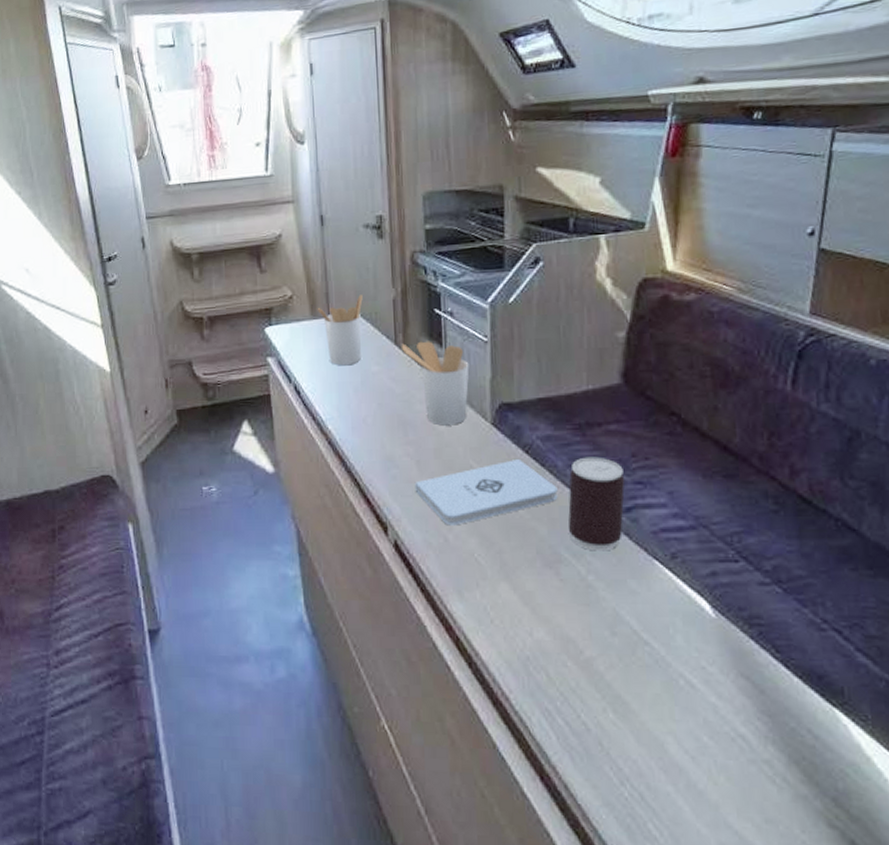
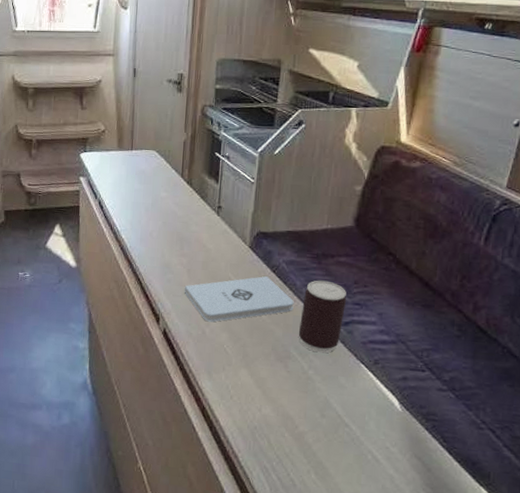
utensil holder: present [317,294,363,366] -> none [123,135,160,190]
utensil holder: present [401,341,470,426] -> none [186,177,238,245]

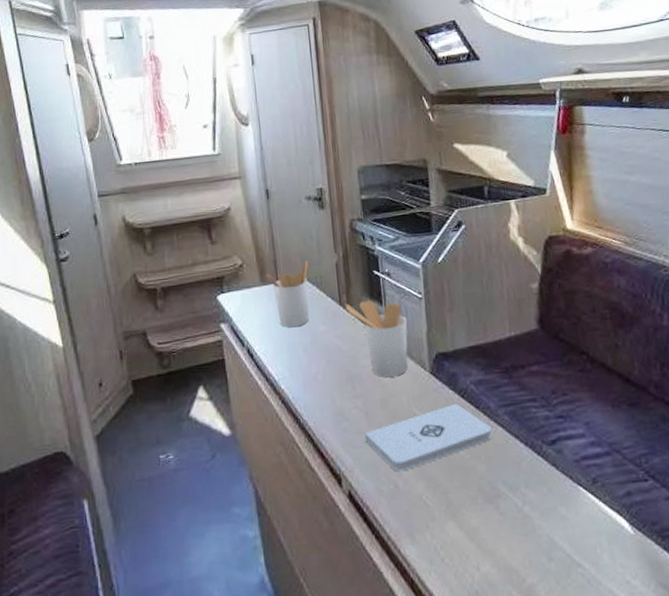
utensil holder: none [123,135,160,190] -> present [266,260,309,328]
utensil holder: none [186,177,238,245] -> present [345,300,408,377]
beverage can: present [298,280,347,353] -> none [501,396,550,483]

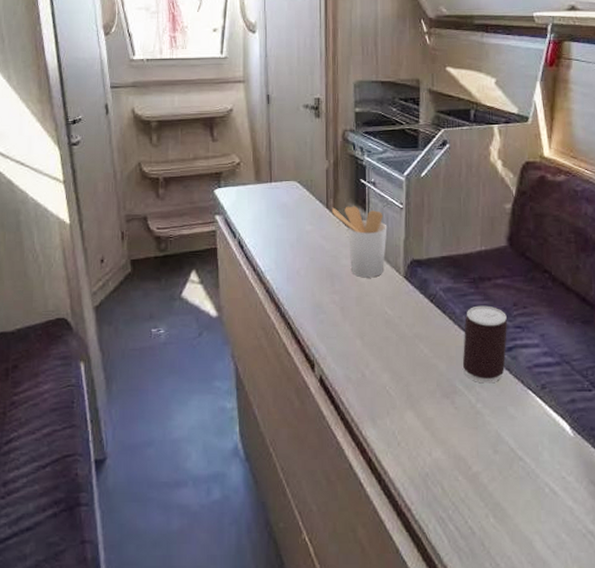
utensil holder: present [266,260,309,328] -> none [261,164,301,225]
notepad: present [364,404,493,472] -> none [339,307,455,363]
beverage can: none [501,396,550,483] -> present [462,305,508,384]

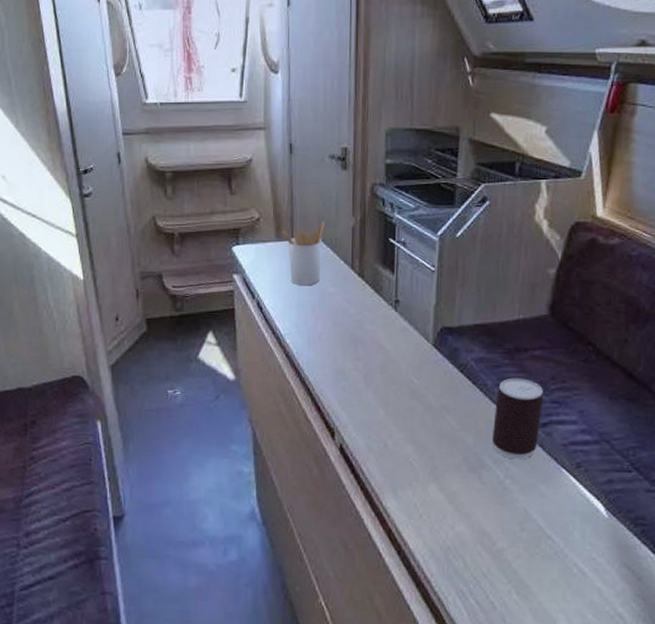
utensil holder: none [261,164,301,225] -> present [282,221,325,286]
utensil holder: present [331,206,388,278] -> none [357,267,417,345]

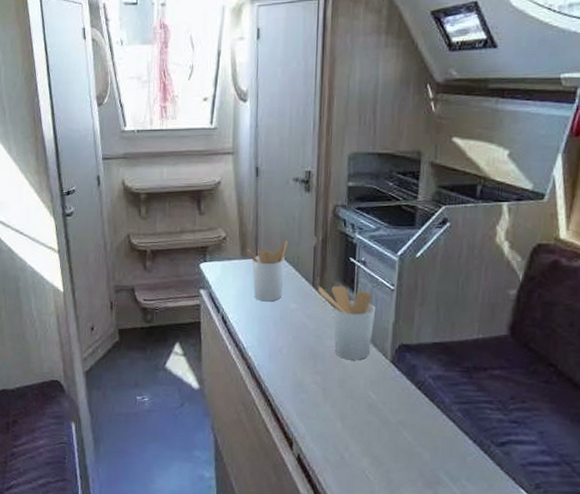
utensil holder: none [357,267,417,345] -> present [317,285,376,360]
beverage can: present [491,378,544,460] -> none [448,396,503,478]

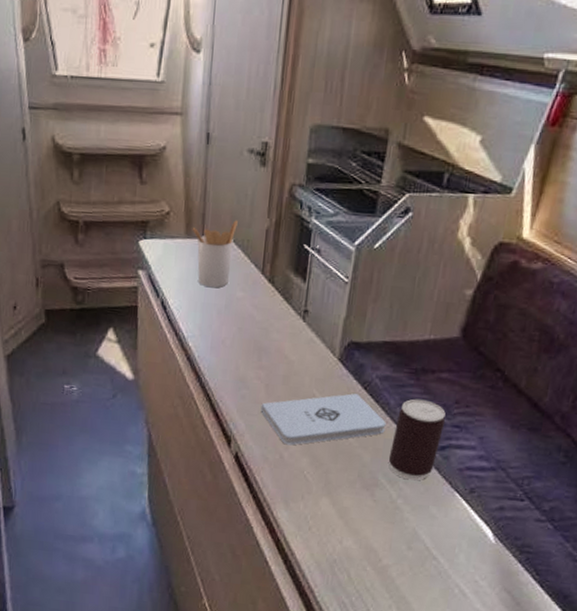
utensil holder: present [317,285,376,360] -> none [267,274,328,356]
notepad: none [319,394,443,446] -> present [260,393,386,446]
beverage can: none [448,396,503,478] -> present [388,398,446,481]

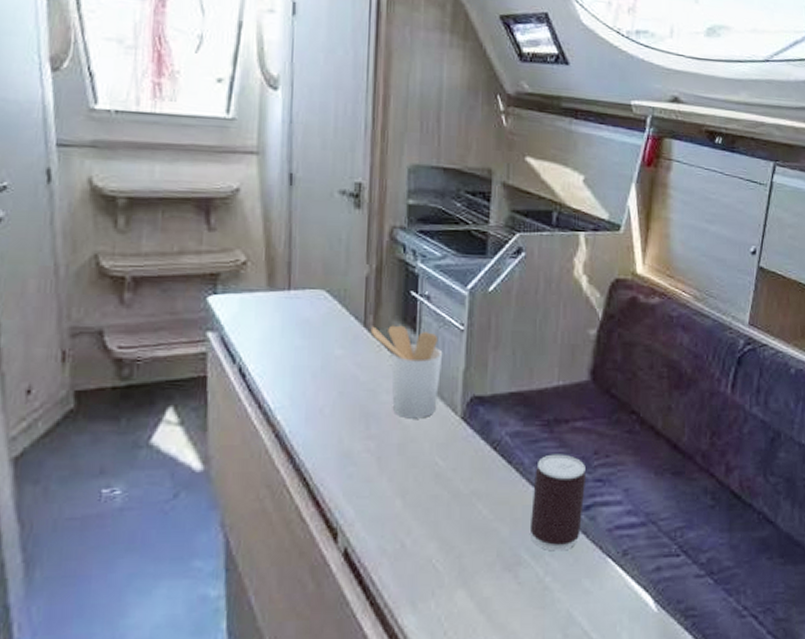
utensil holder: present [192,220,238,288] -> none [275,268,332,347]
notepad: present [260,393,386,446] -> none [373,456,522,530]
utensil holder: none [267,274,328,356] -> present [370,325,443,419]

